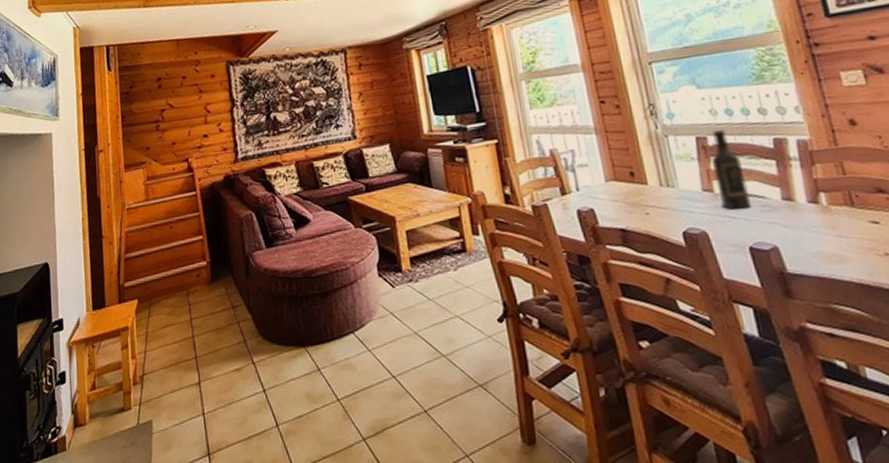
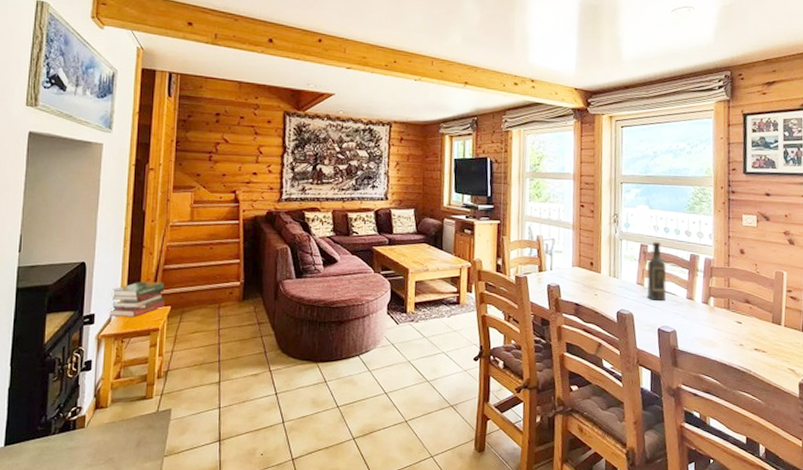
books: none [75,273,132,319] -> present [108,281,166,318]

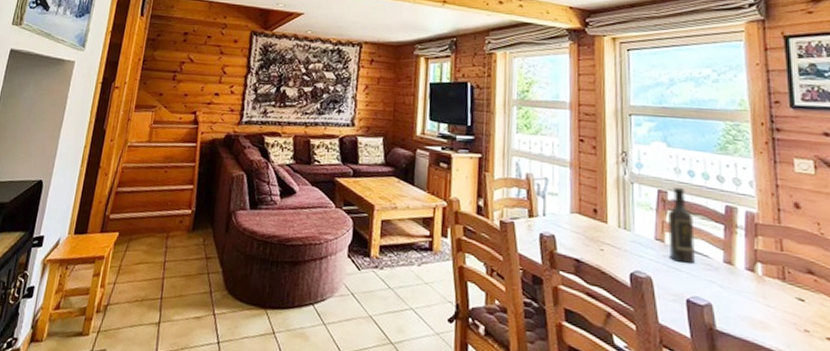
books: present [108,281,166,318] -> none [57,203,116,243]

